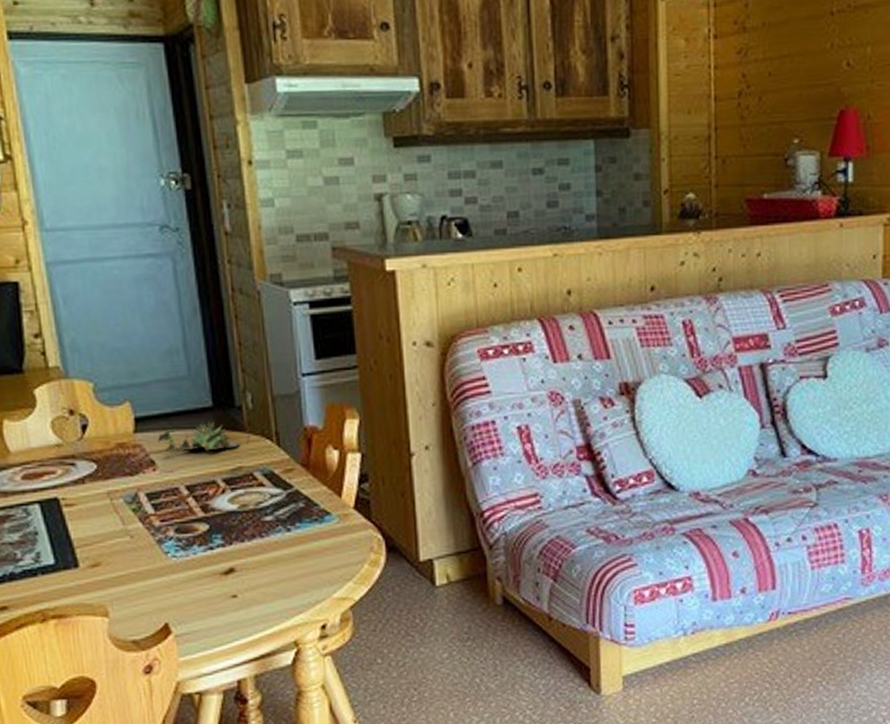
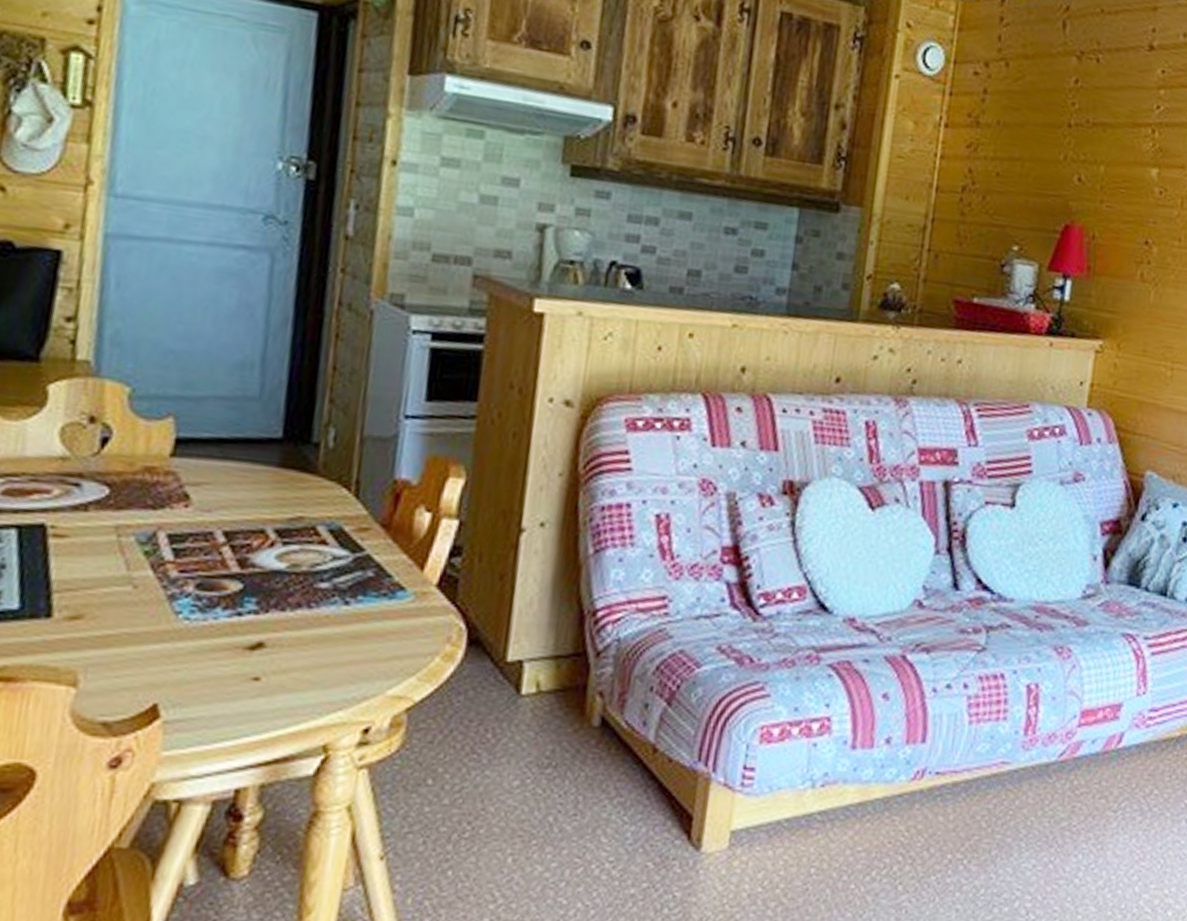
succulent plant: present [157,421,250,454] -> none [198,454,323,493]

